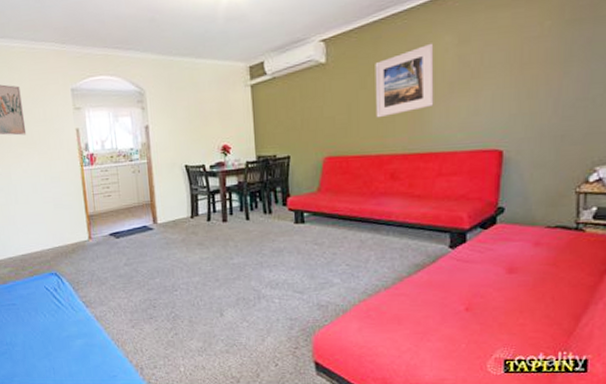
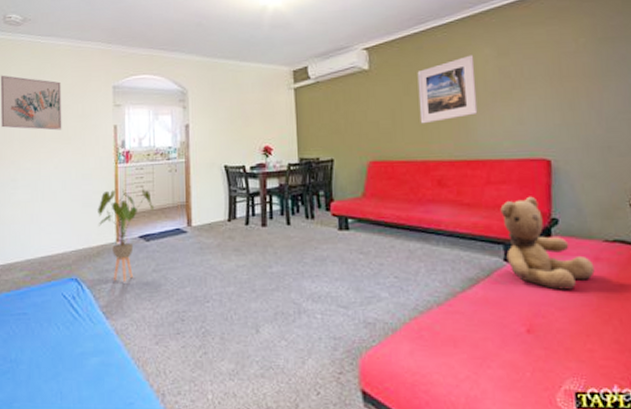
house plant: none [68,189,122,275] -> present [98,188,155,282]
teddy bear: none [449,186,534,273] -> present [500,196,595,290]

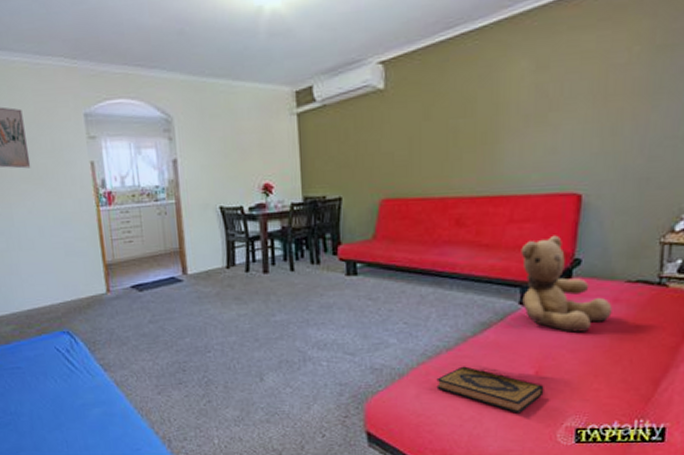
house plant: present [98,188,155,282] -> none [82,233,145,334]
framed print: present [417,54,478,124] -> none [440,68,508,155]
hardback book: none [429,322,538,374] -> present [436,366,544,414]

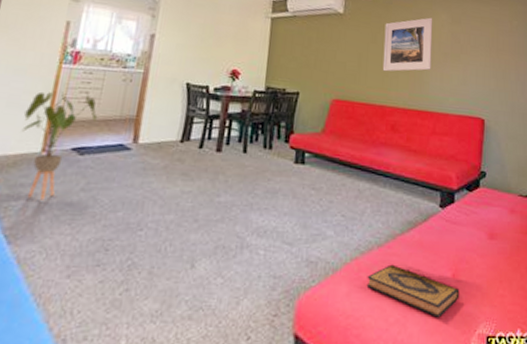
house plant: none [82,233,145,334] -> present [21,91,98,200]
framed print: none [440,68,508,155] -> present [382,17,433,72]
teddy bear: present [521,235,612,333] -> none [441,149,510,238]

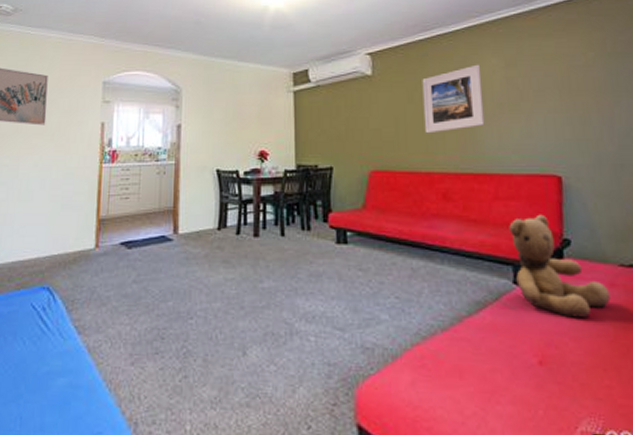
house plant: present [21,91,98,200] -> none [76,190,139,293]
hardback book: present [366,264,460,318] -> none [433,350,551,412]
teddy bear: none [441,149,510,238] -> present [509,214,611,318]

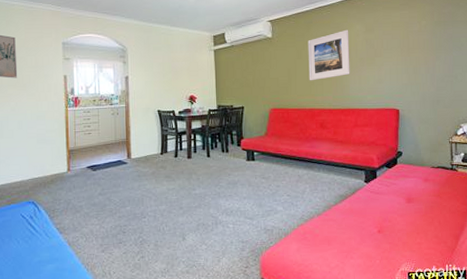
teddy bear: present [509,214,611,318] -> none [363,135,424,202]

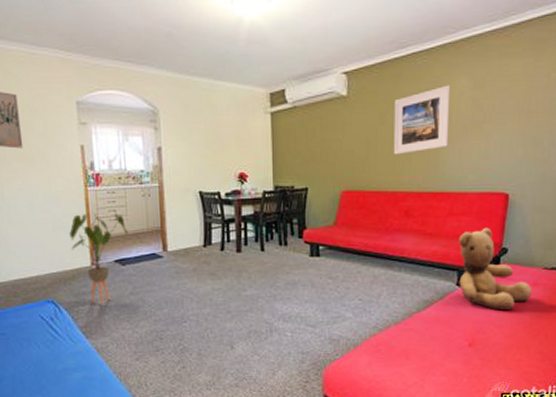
house plant: none [51,127,100,204] -> present [69,212,129,304]
teddy bear: none [363,135,424,202] -> present [458,227,532,311]

